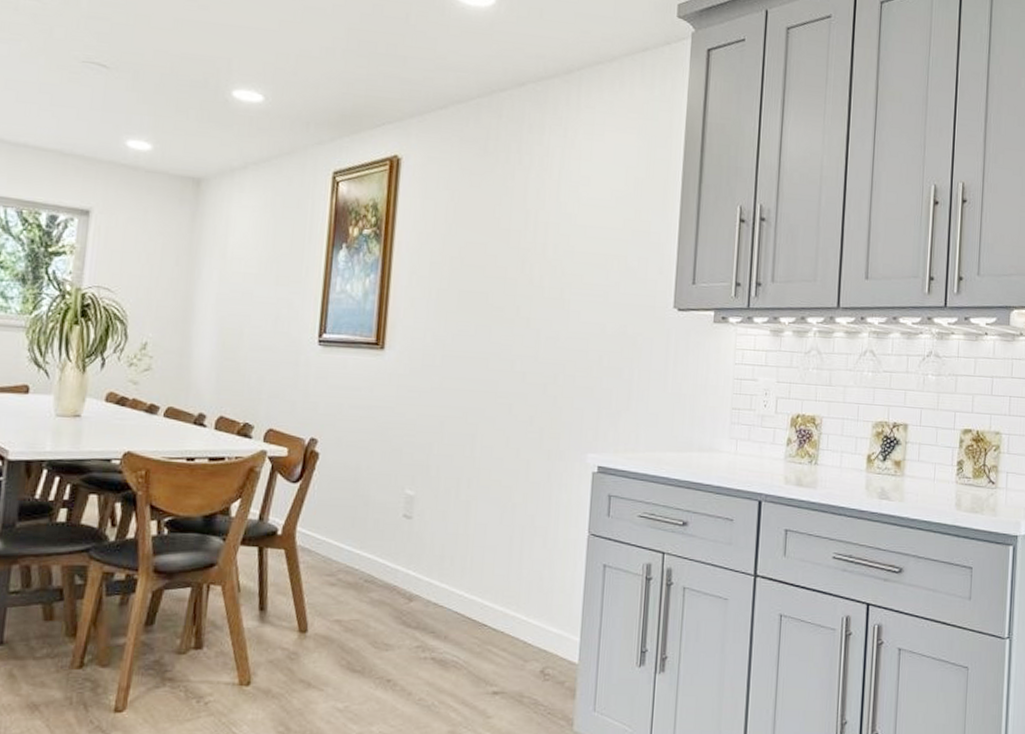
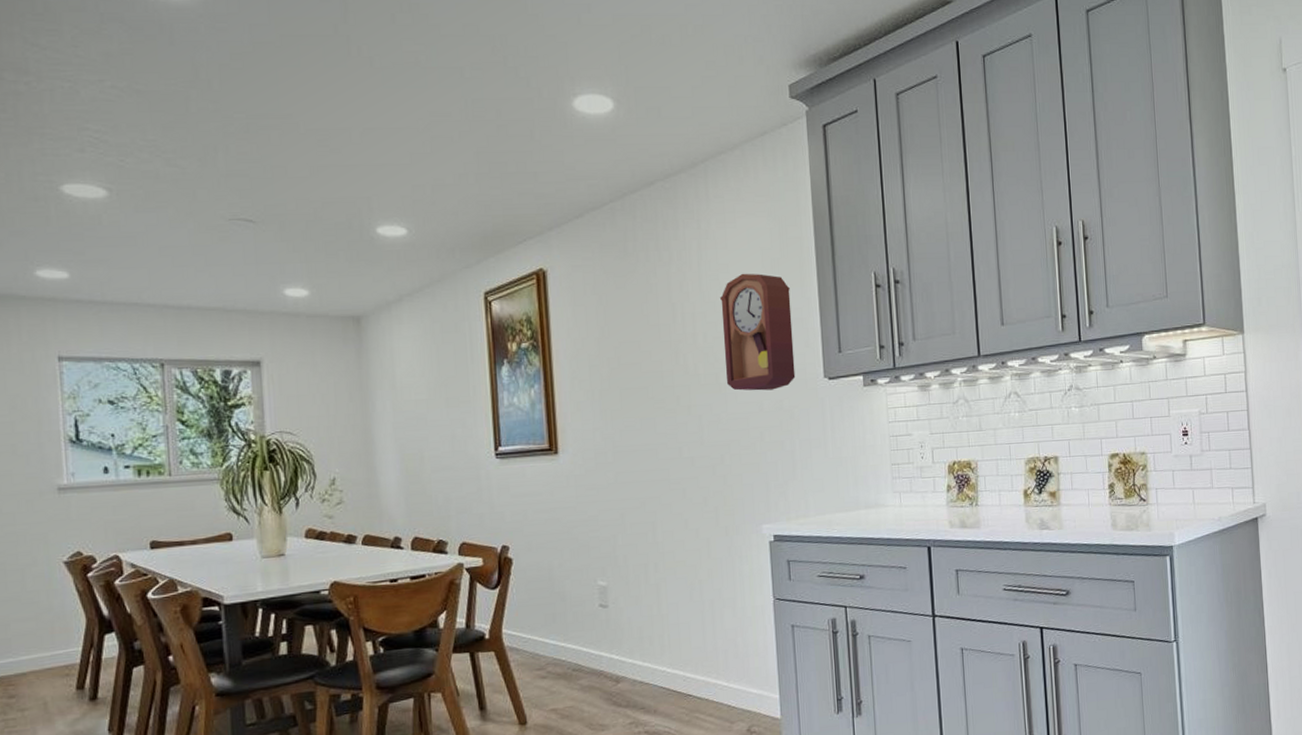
pendulum clock: none [571,188,651,314] -> present [719,273,796,391]

